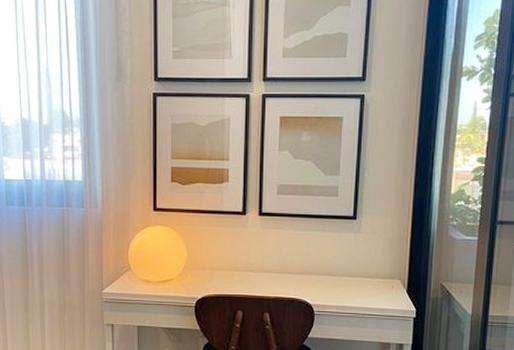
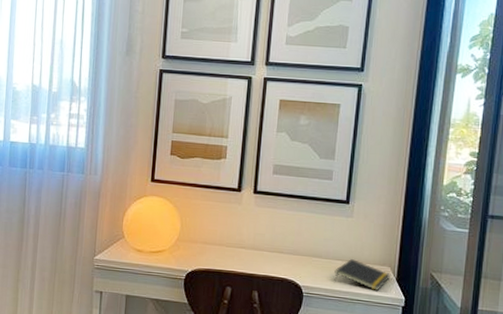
notepad: none [344,275,402,304] -> present [334,259,391,291]

